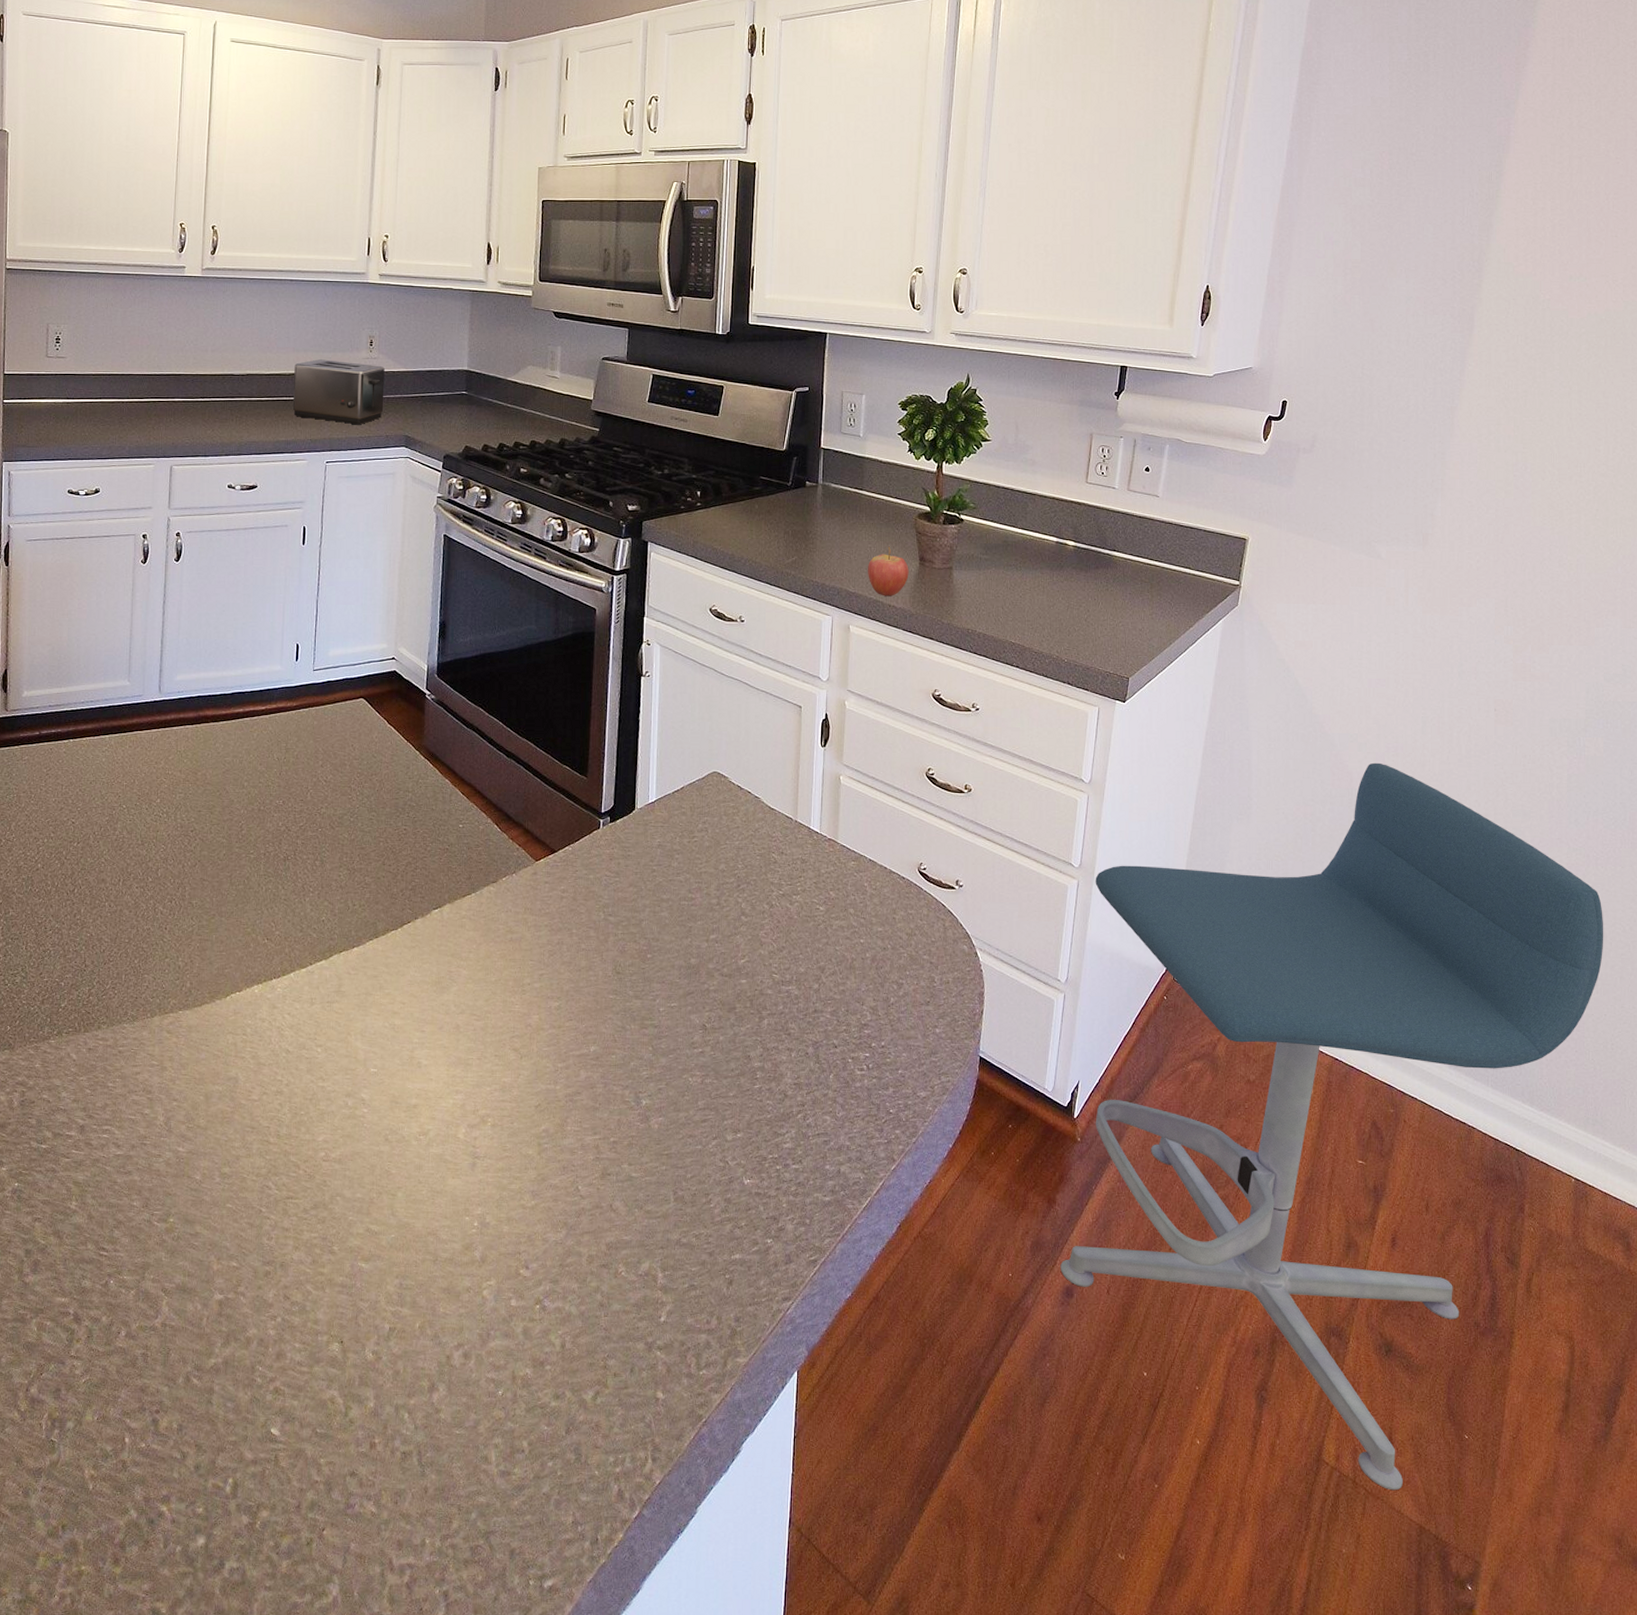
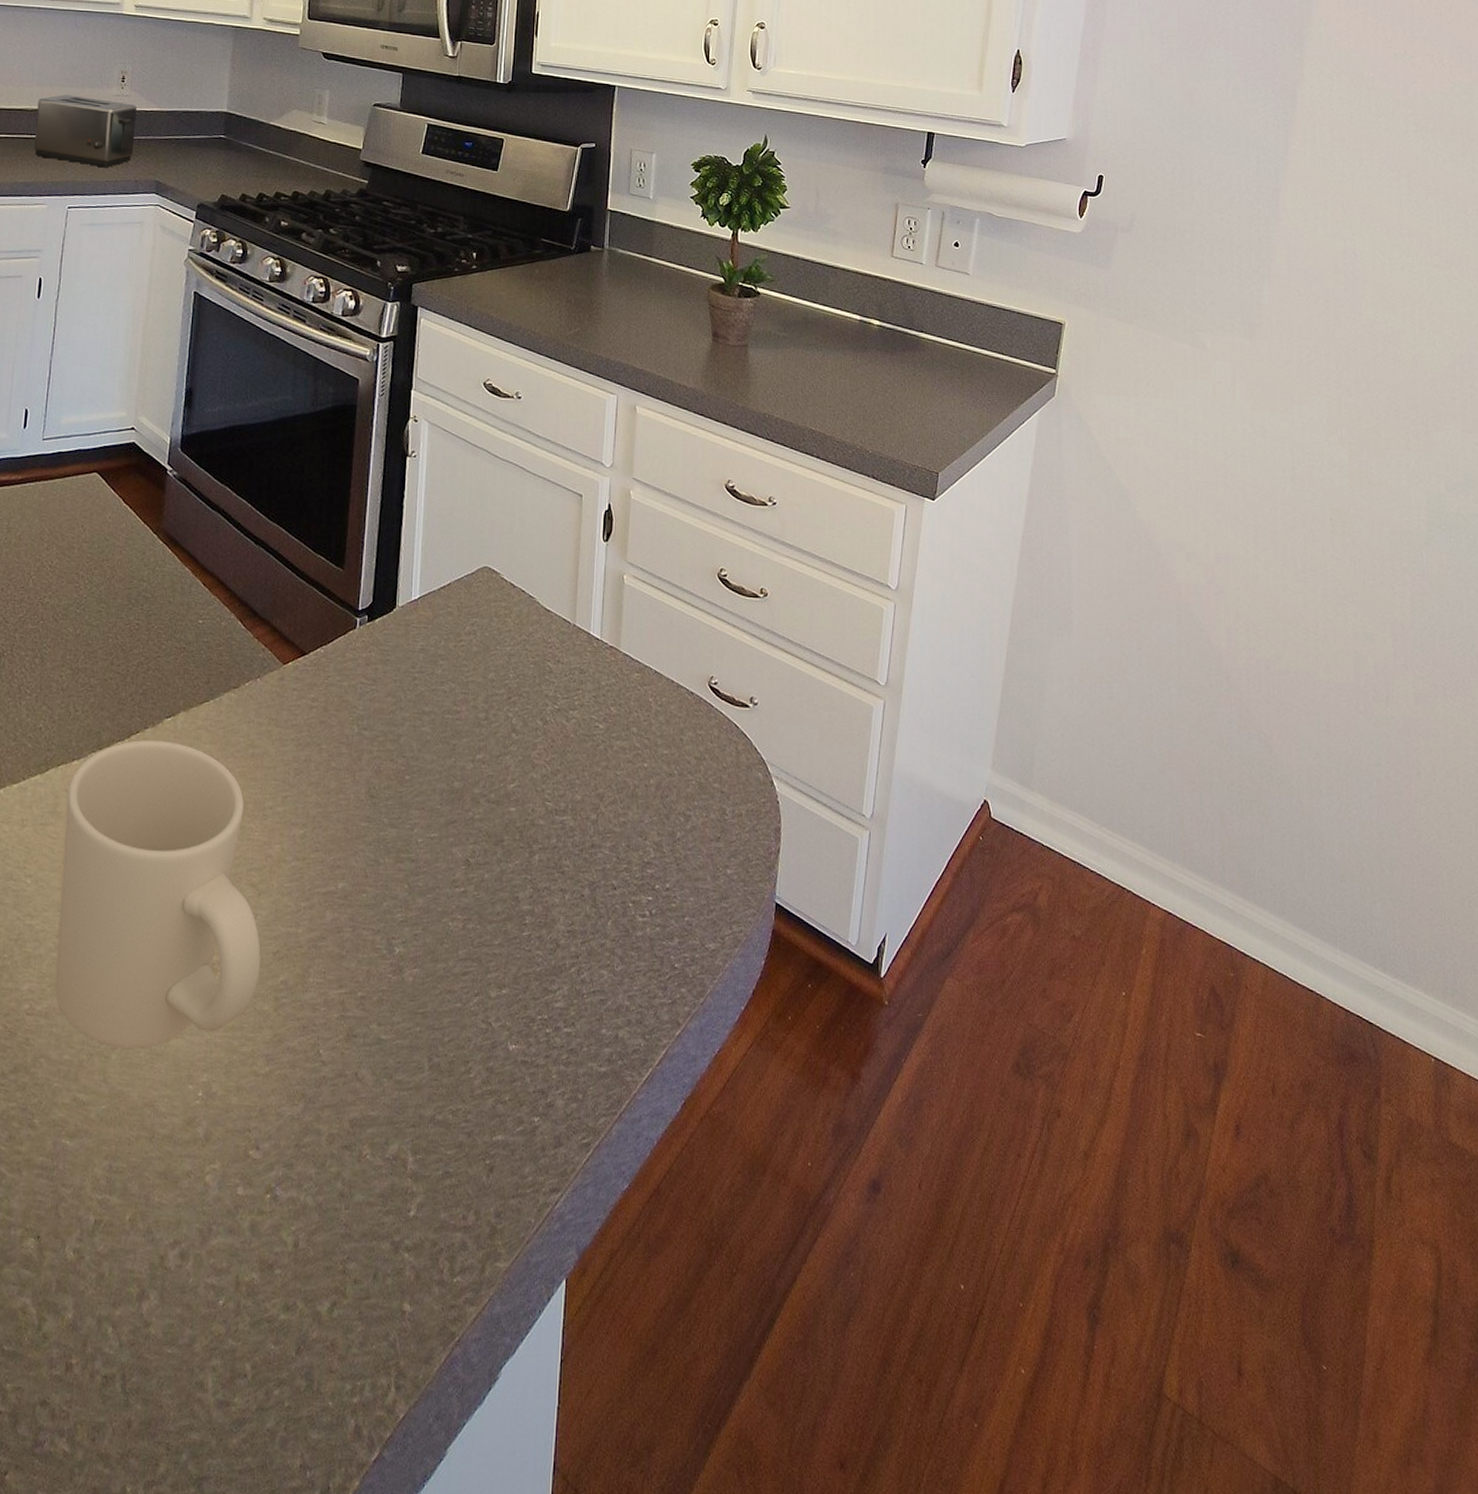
mug: none [346,928,524,1188] -> present [54,739,261,1049]
fruit: present [868,546,909,597] -> none [656,319,701,375]
bar stool: present [1060,762,1604,1491] -> none [866,574,1456,1433]

